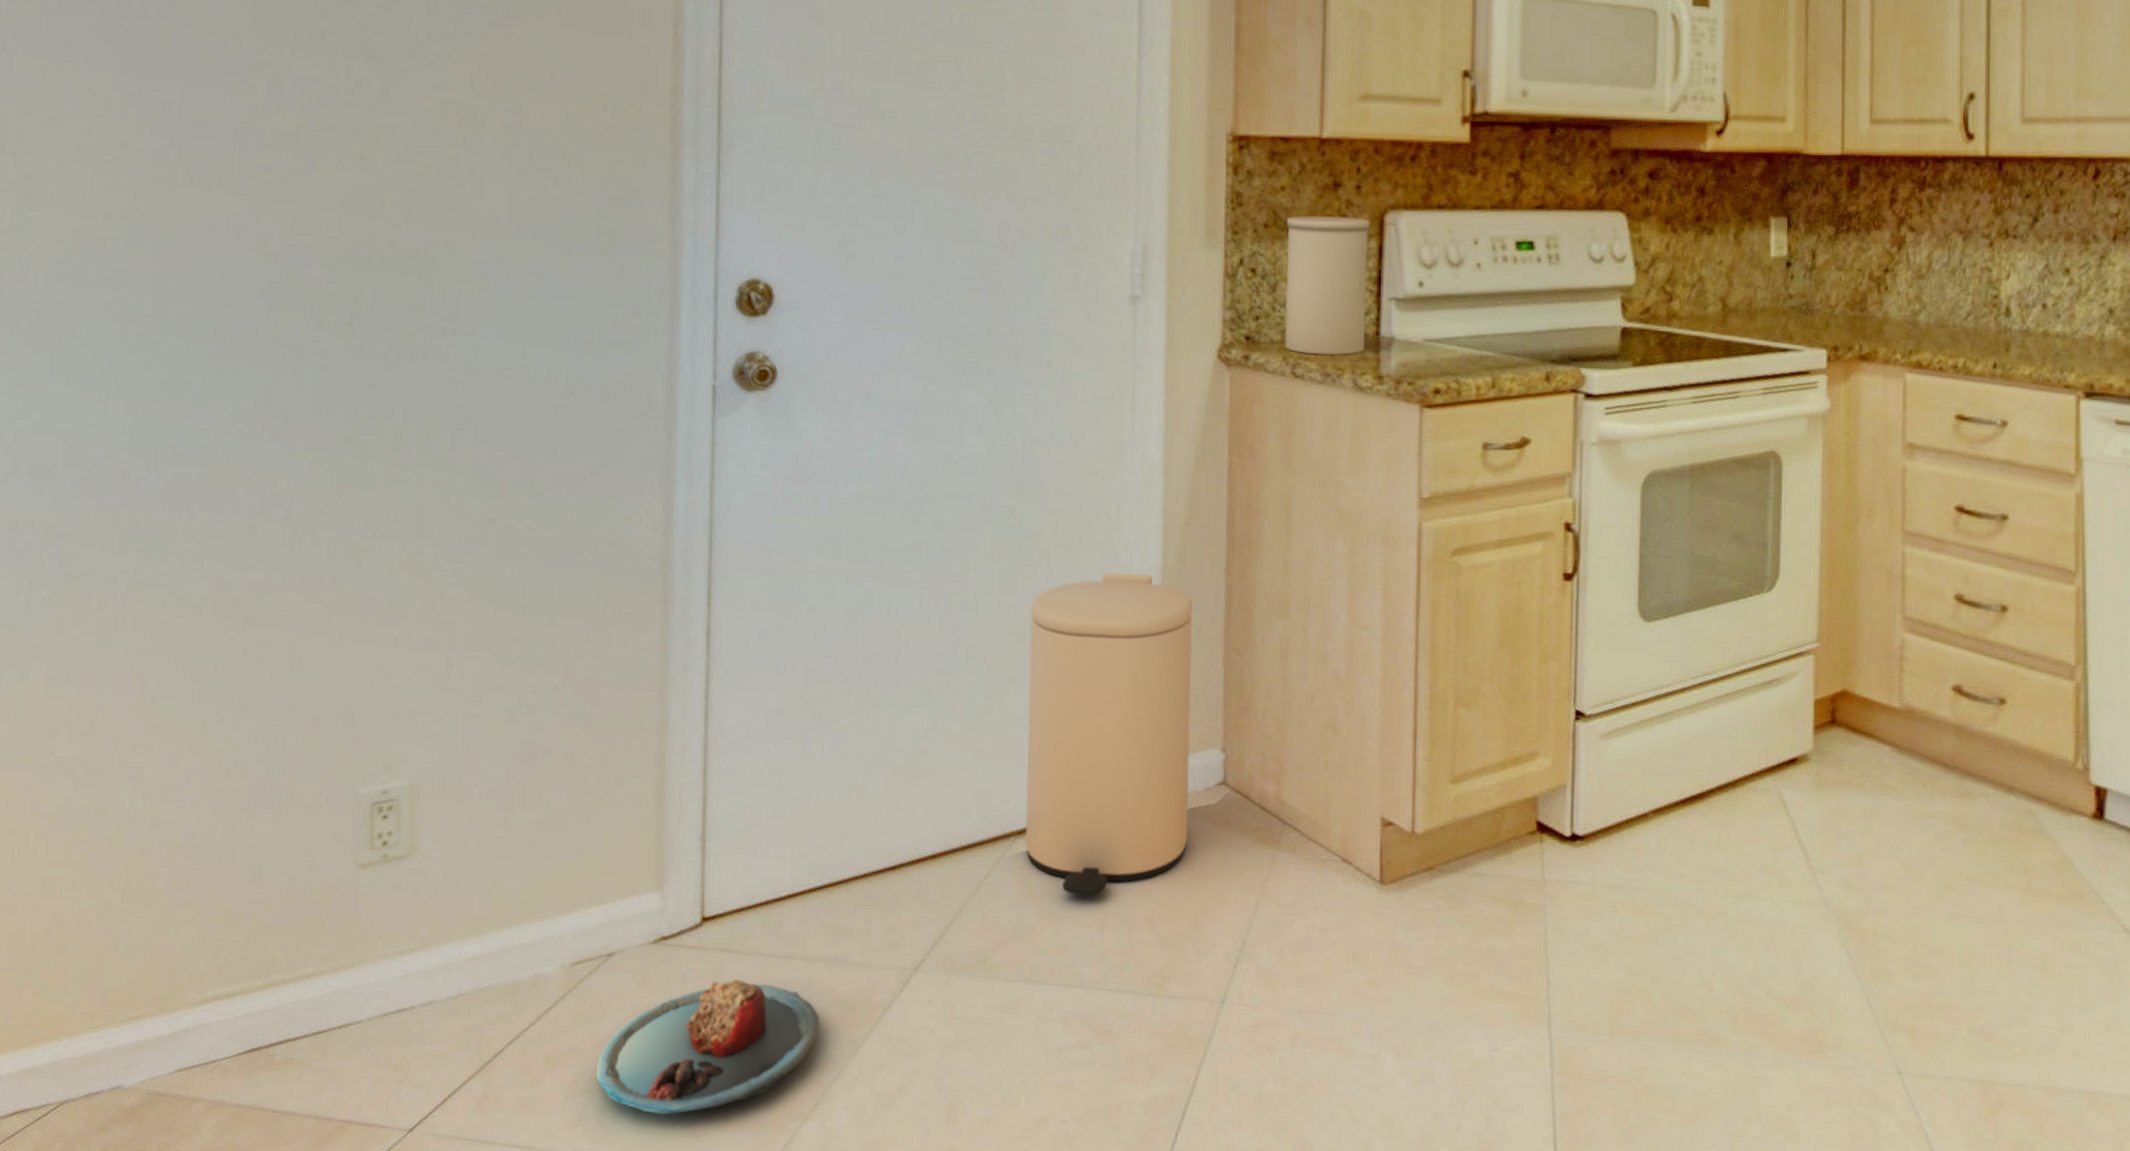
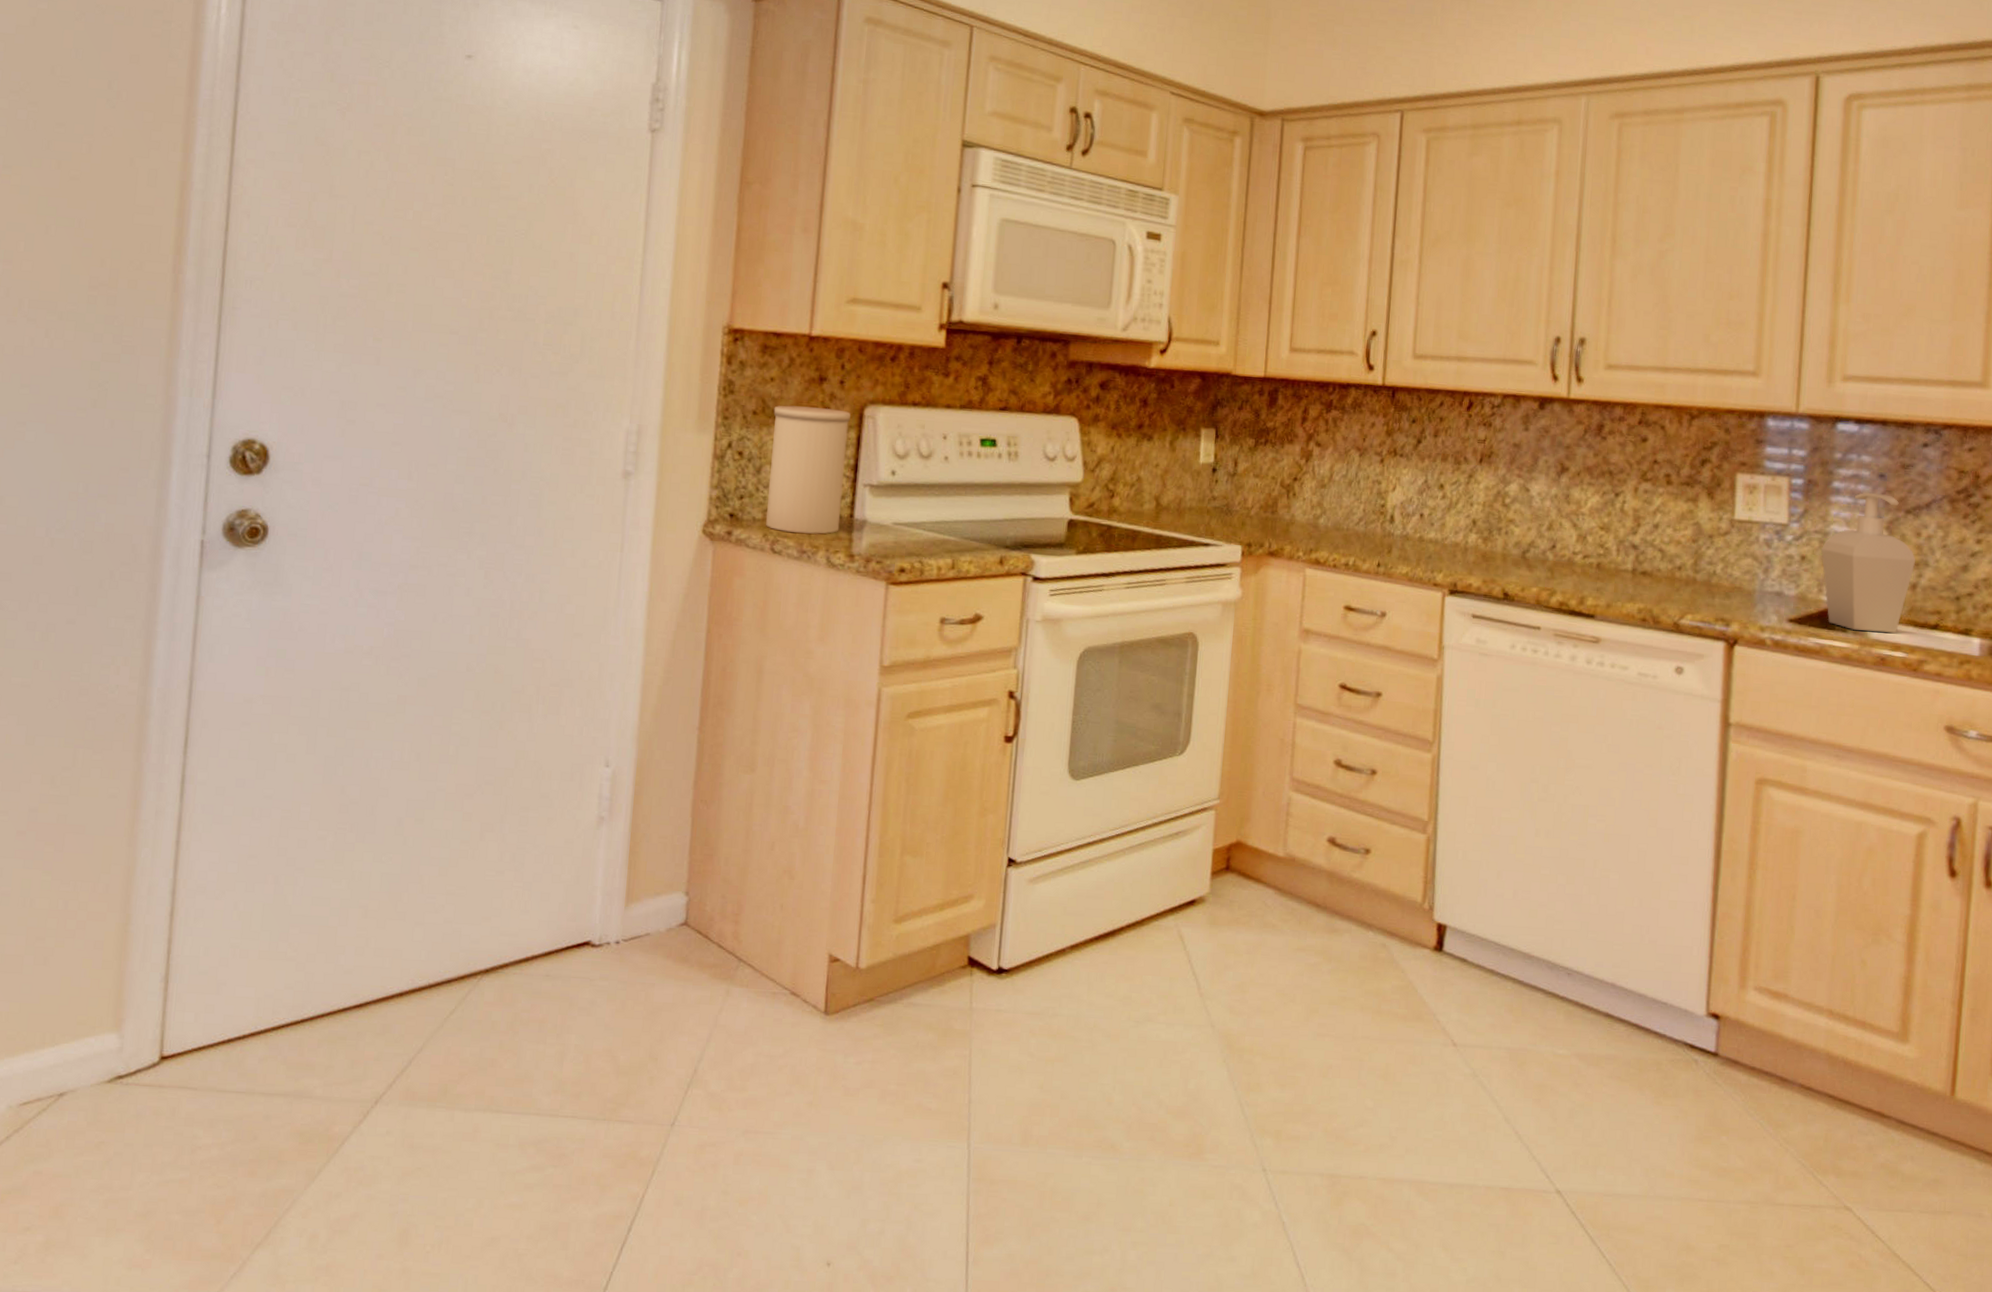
pet bowl: present [595,979,819,1116] -> none [39,1115,276,1250]
pedal bin: present [1025,573,1193,895] -> none [491,729,666,1029]

